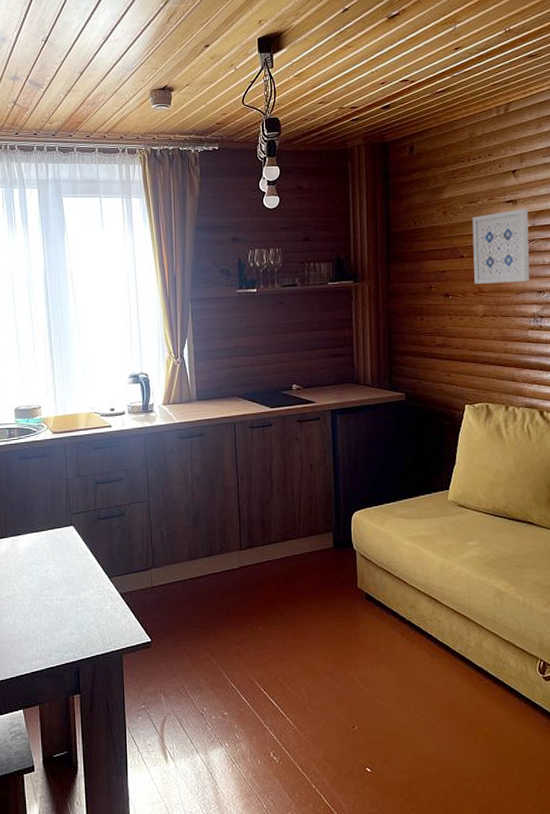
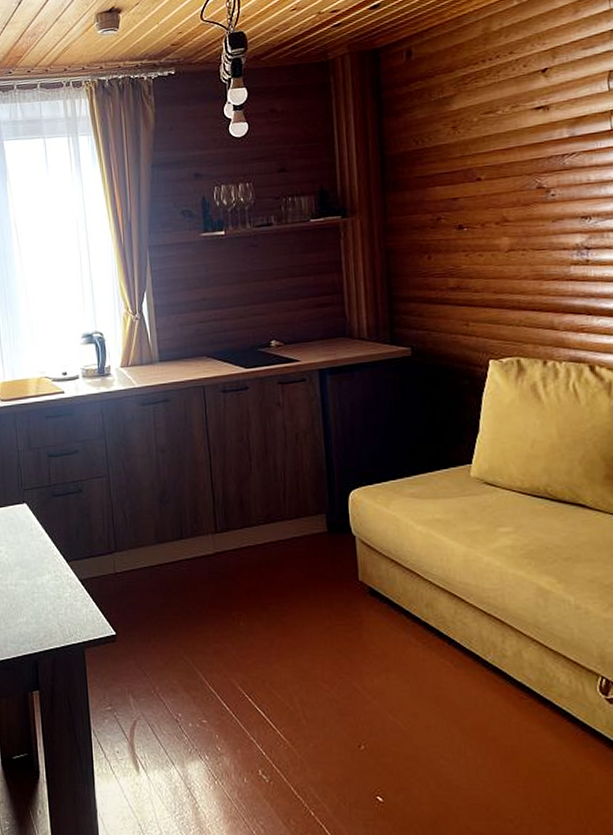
wall art: present [472,208,530,284] -> none [490,115,571,212]

